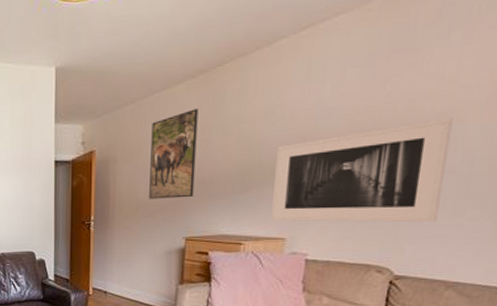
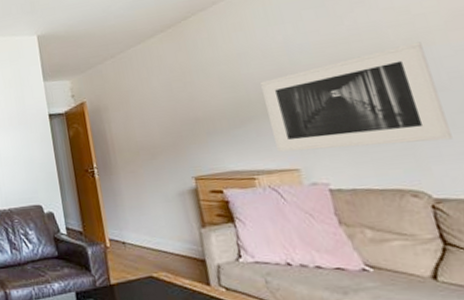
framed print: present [149,108,199,199] -> none [134,56,191,142]

